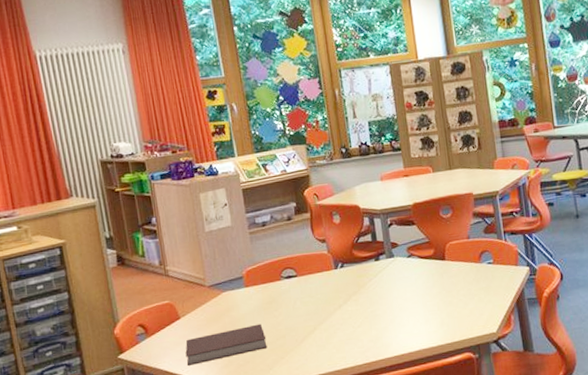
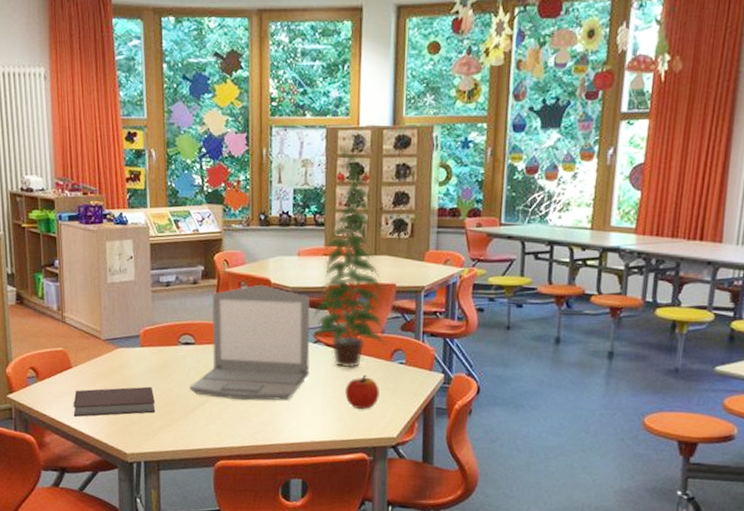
laptop: none [297,211,409,324] -> present [189,284,311,401]
plant: none [402,80,474,277] -> present [310,148,387,369]
apple: none [443,279,475,312] -> present [345,374,379,409]

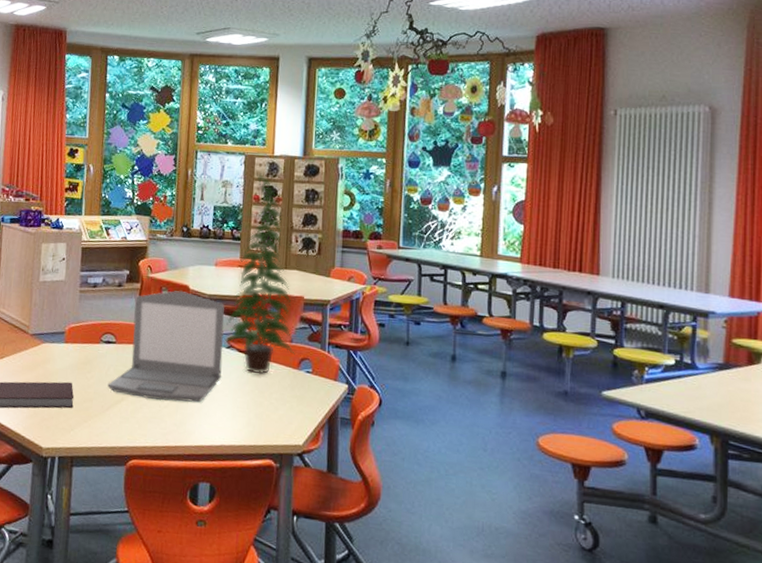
apple: present [345,374,379,409] -> none [254,381,287,415]

